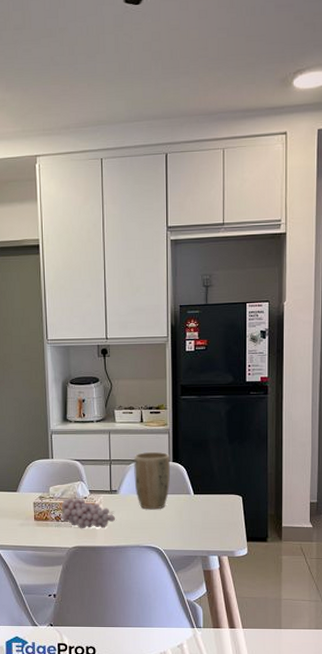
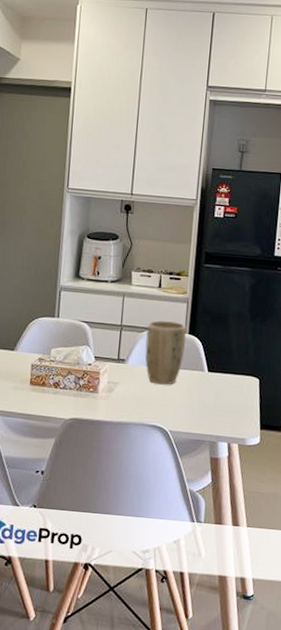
fruit: present [59,498,116,529] -> none [58,363,121,401]

